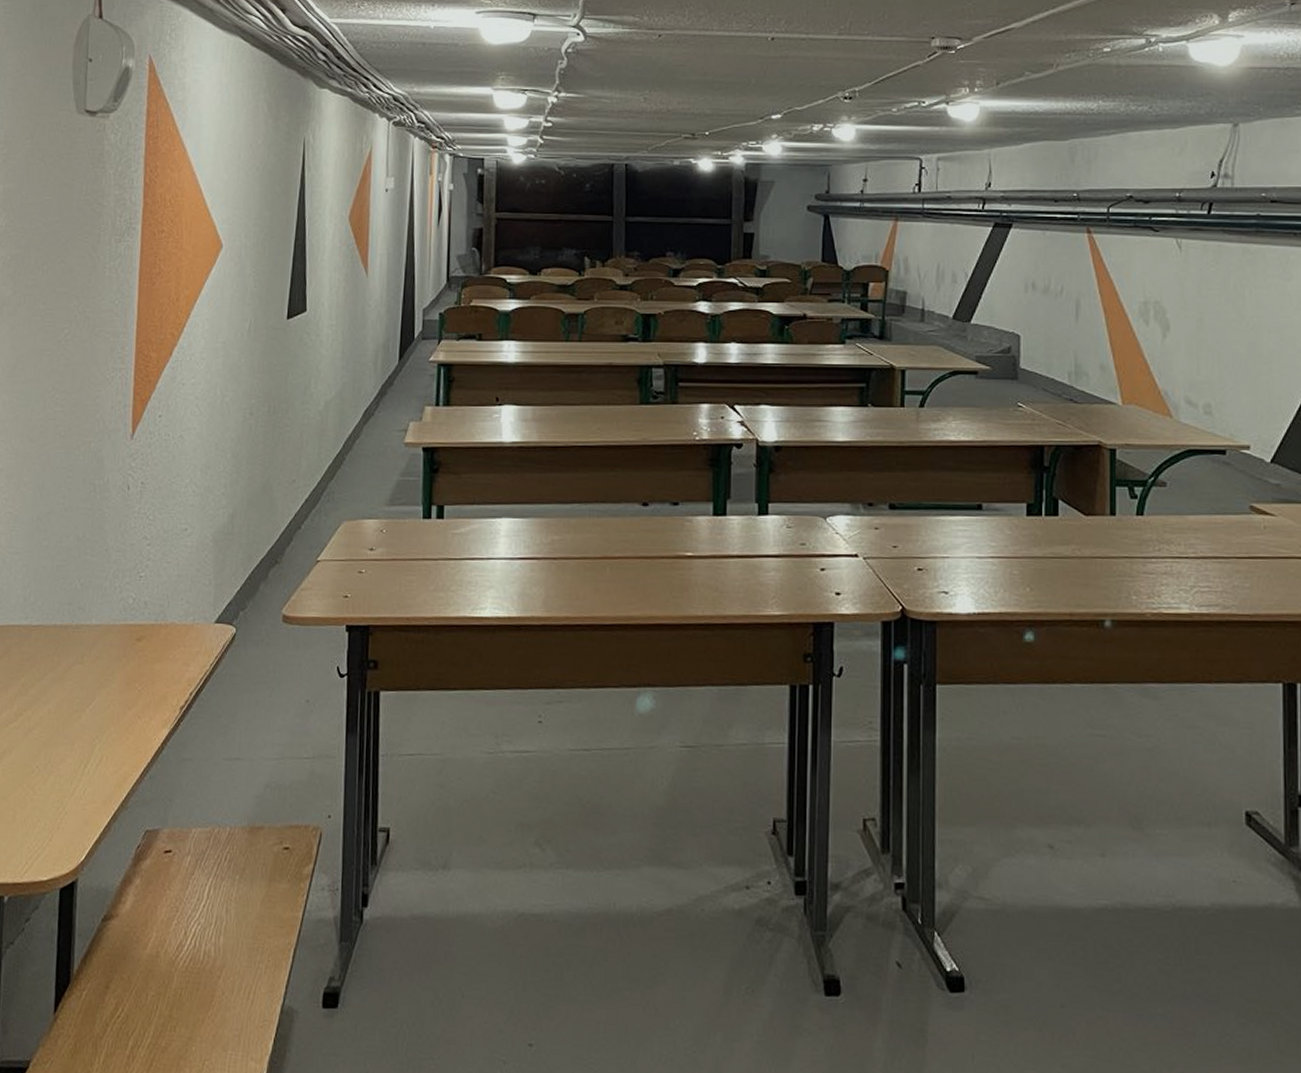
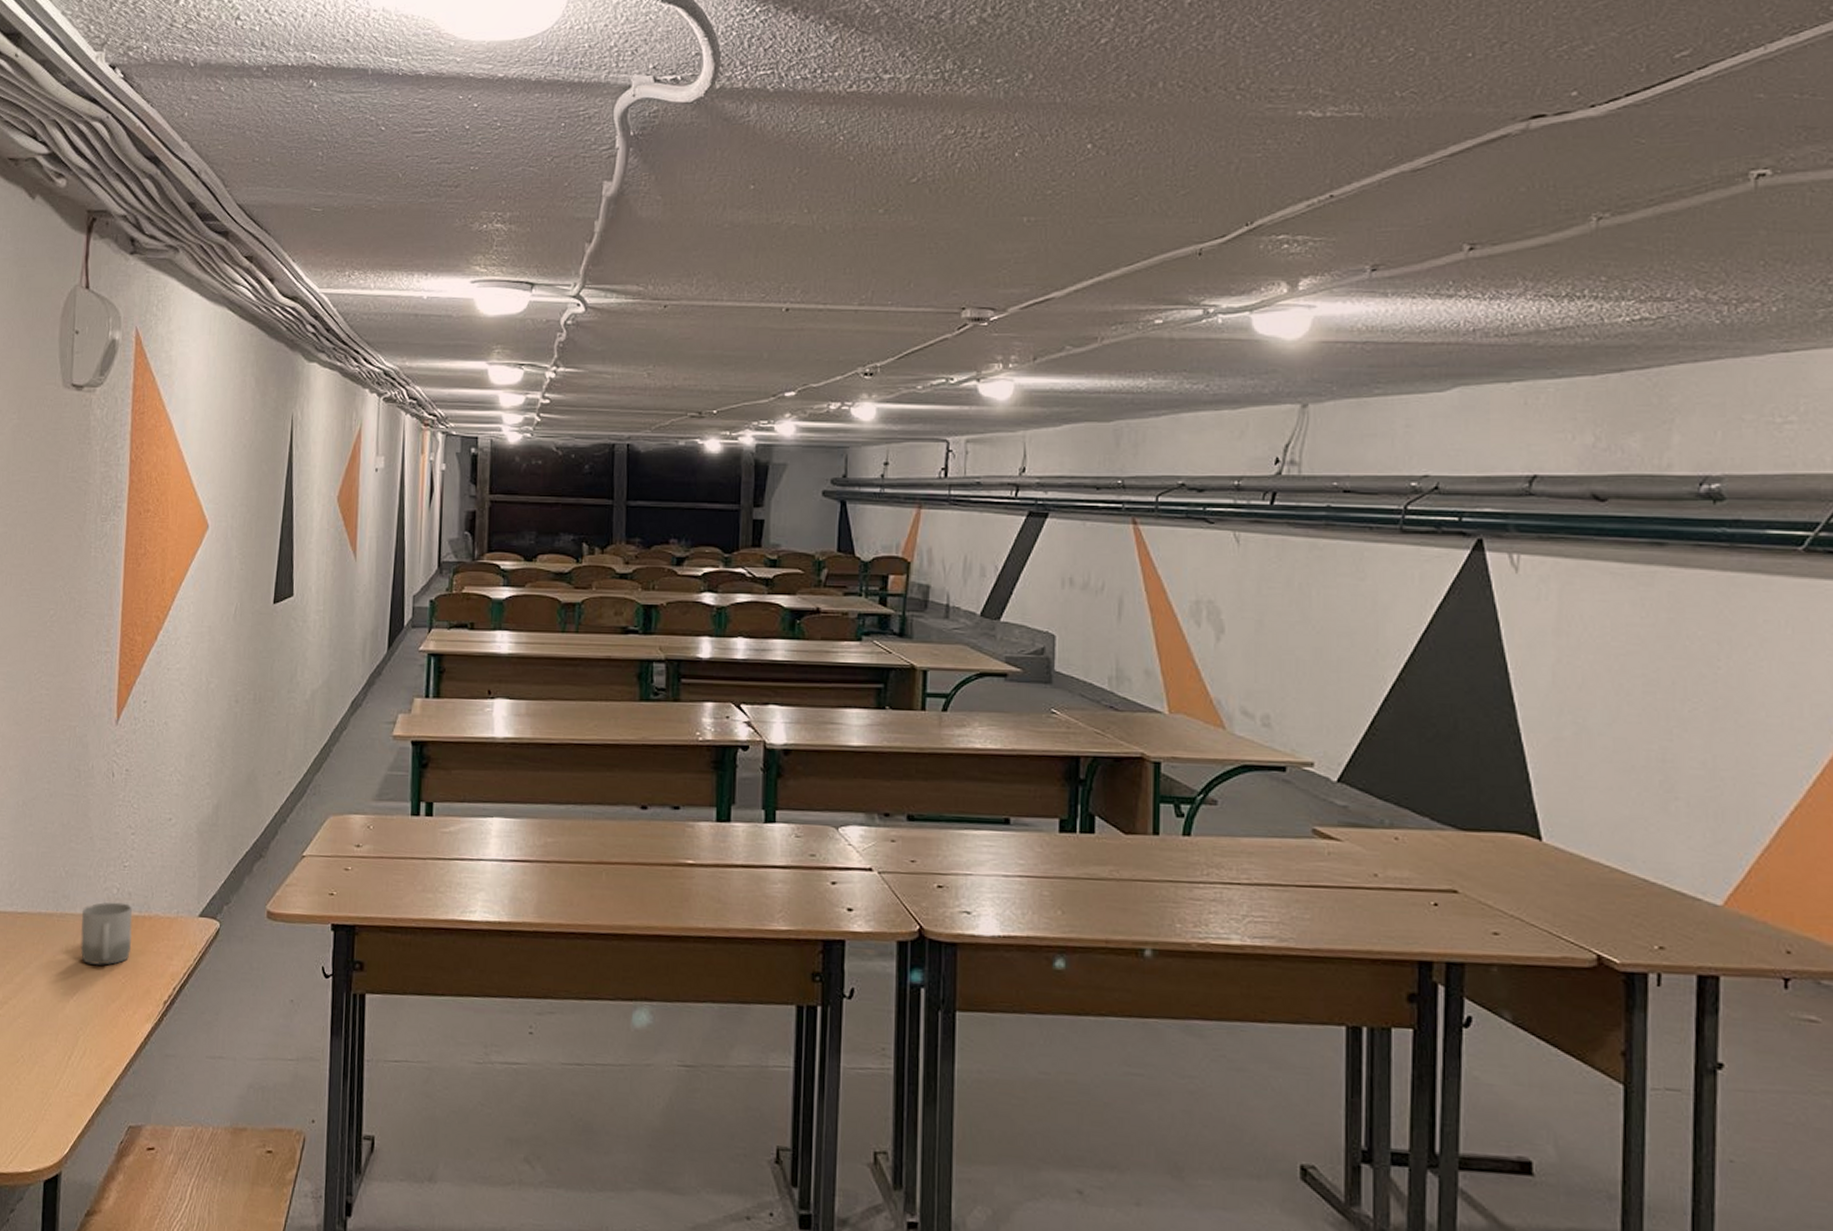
cup: none [96,612,149,674] -> present [80,902,133,965]

